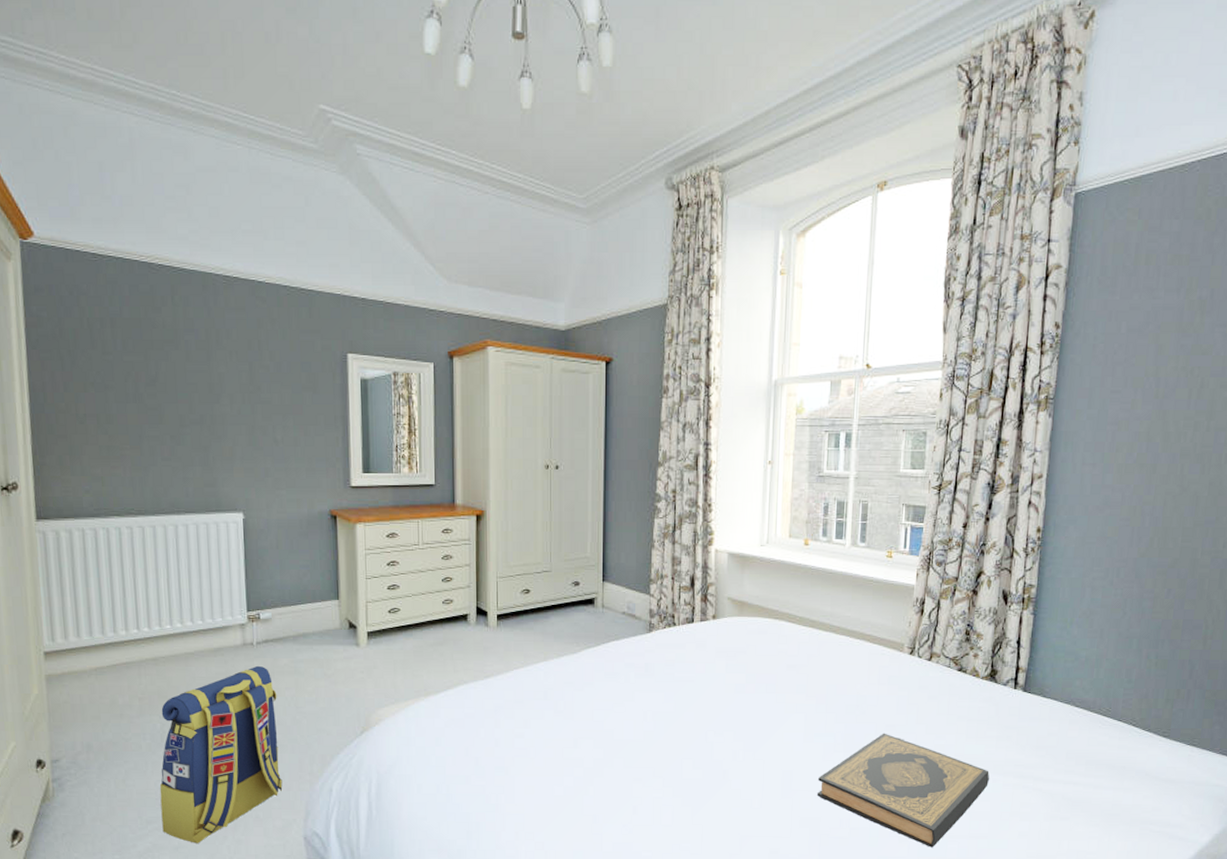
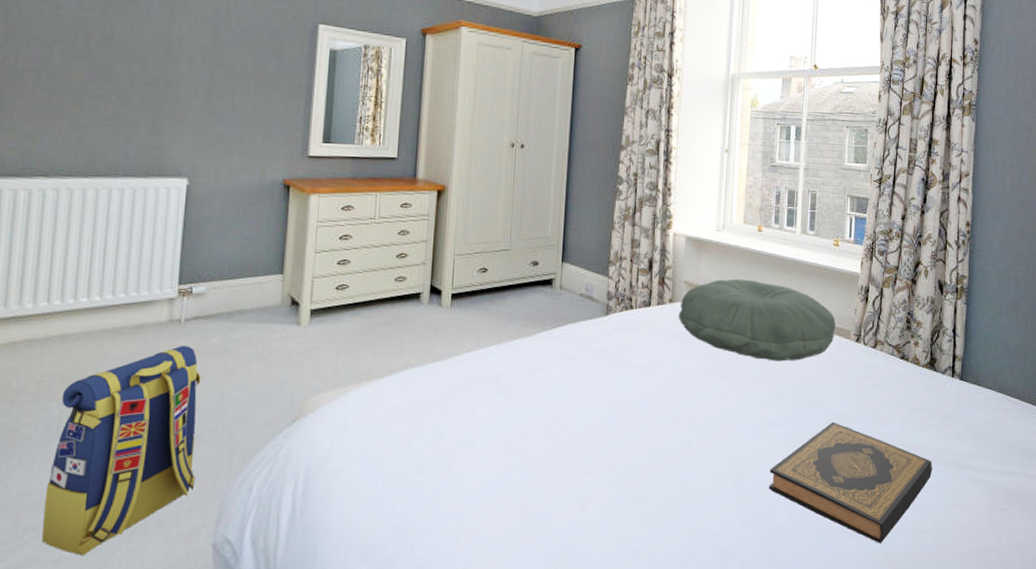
pillow: none [723,593,888,675] -> present [679,278,836,362]

